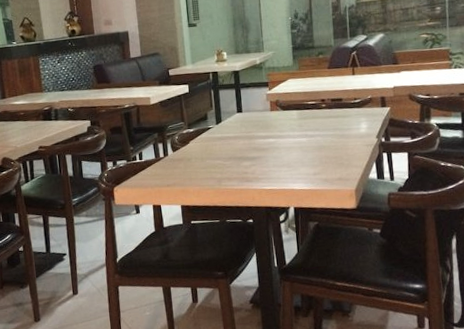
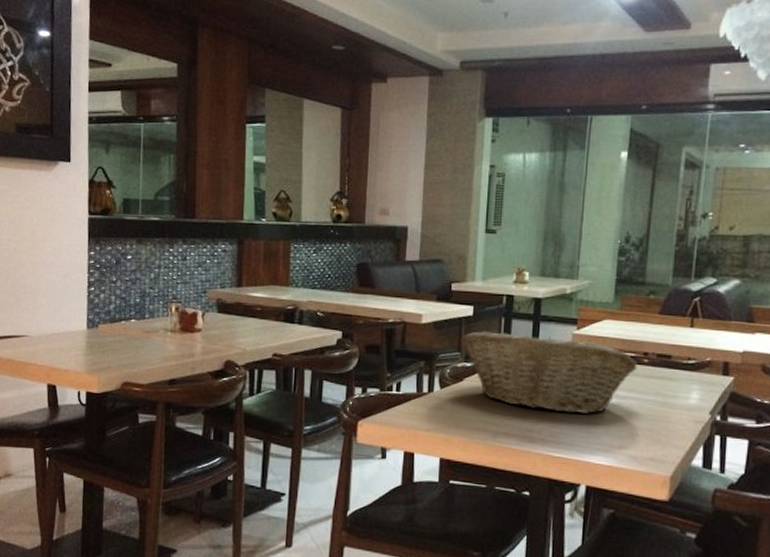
fruit basket: none [182,98,318,156] -> present [461,330,637,414]

